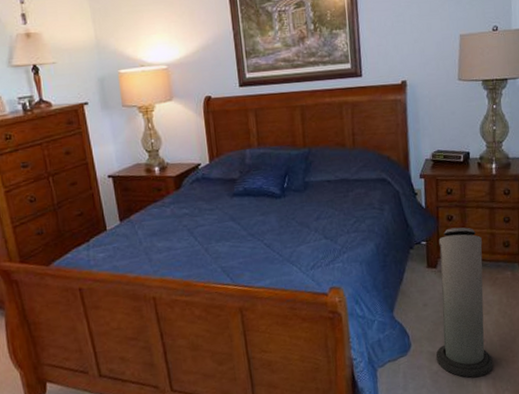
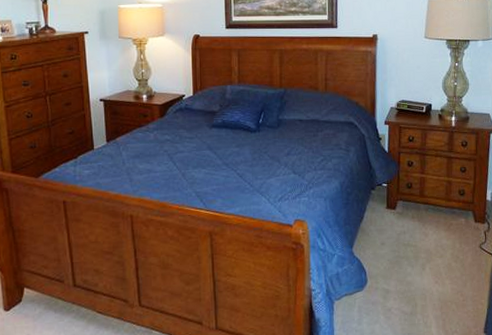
air purifier: present [435,227,493,378] -> none [390,173,444,318]

